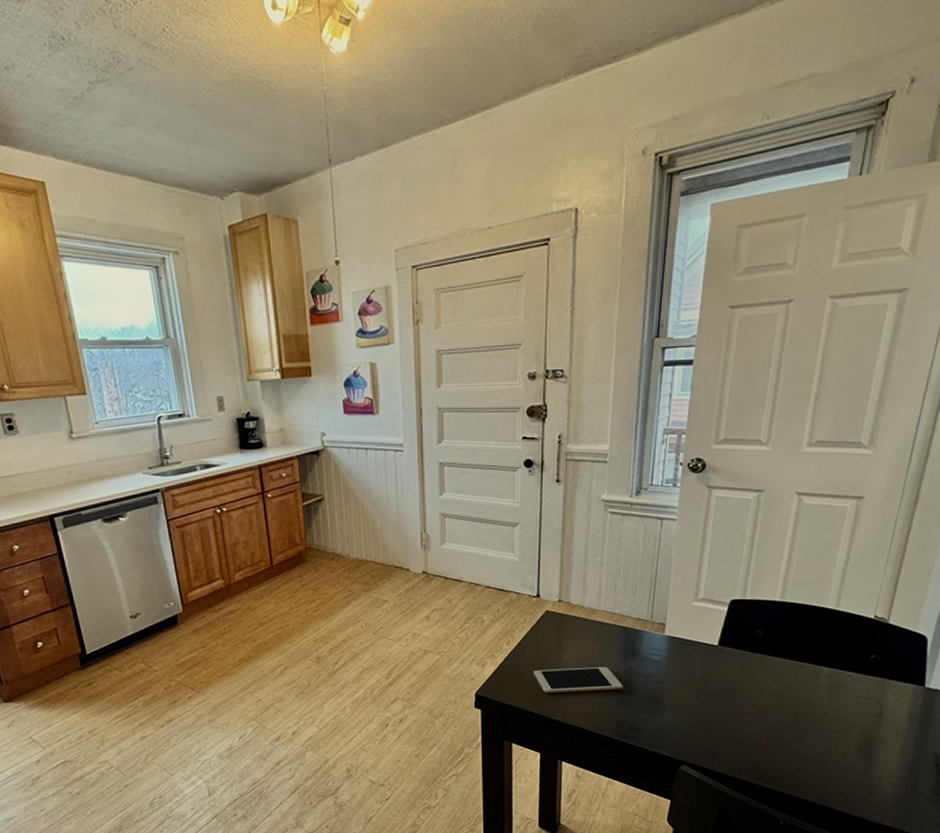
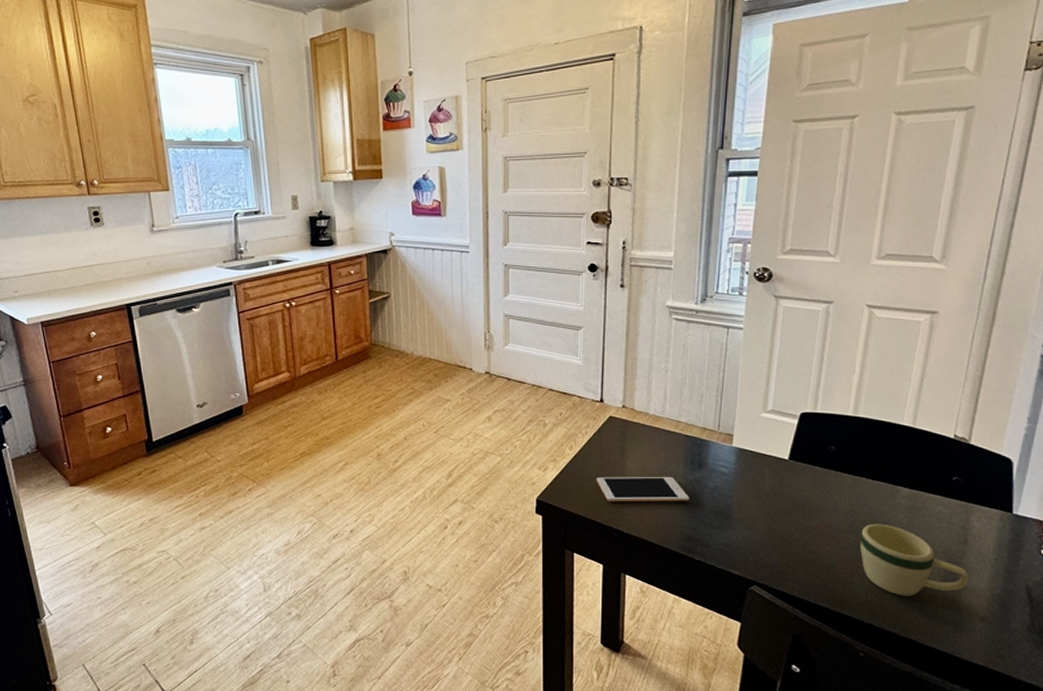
mug: none [783,702,882,768] -> present [859,523,969,596]

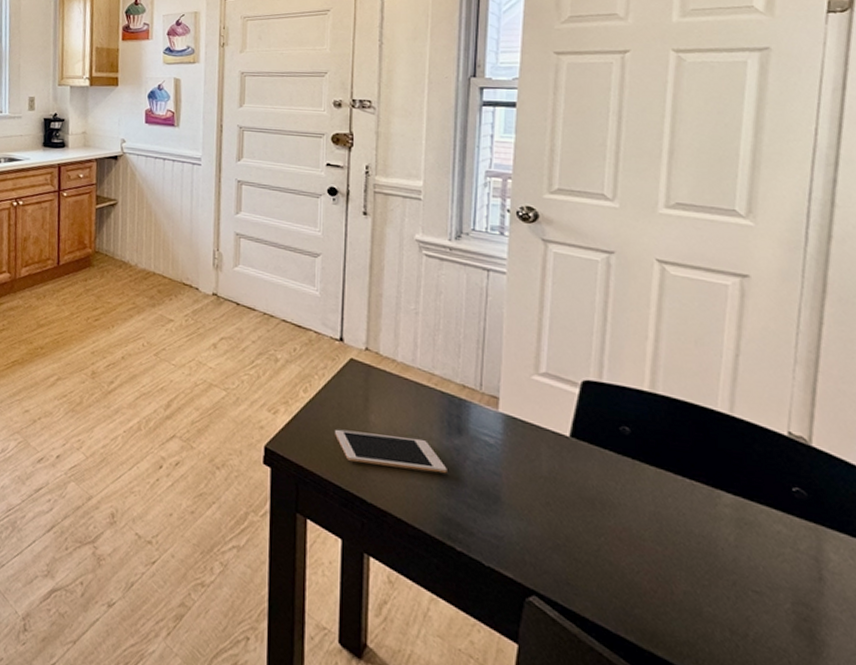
mug: present [859,523,969,596] -> none [671,535,832,648]

